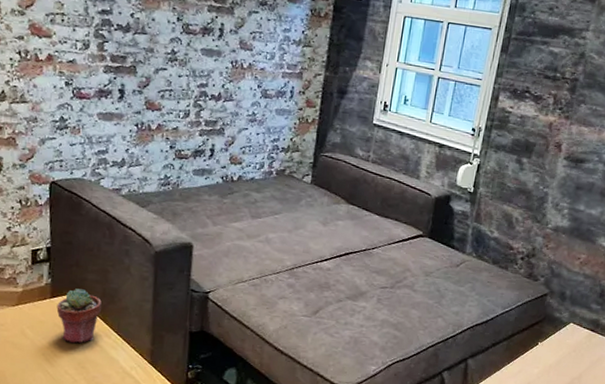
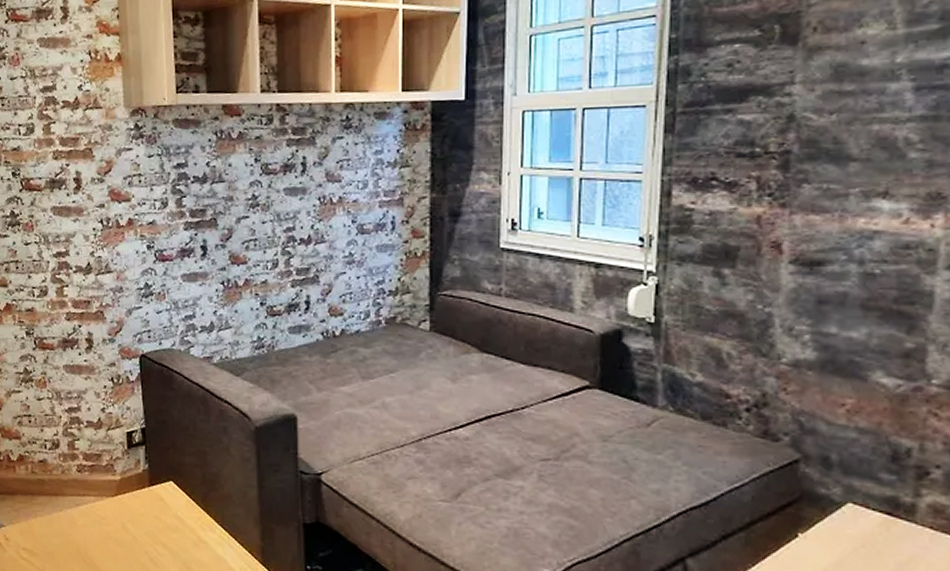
potted succulent: present [56,288,102,344] -> none [156,474,202,539]

